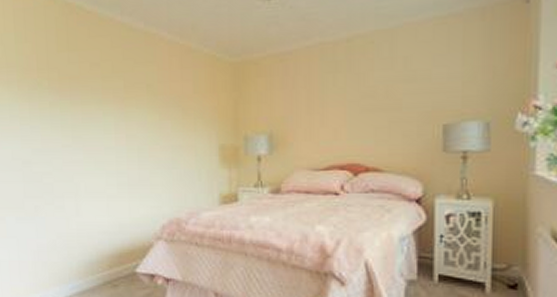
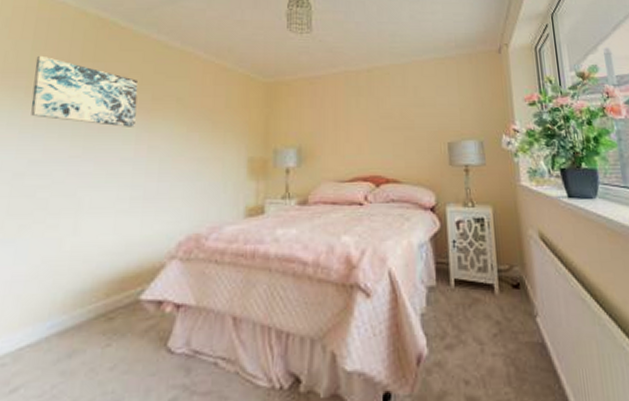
wall art: none [20,48,112,117] -> present [31,55,138,127]

